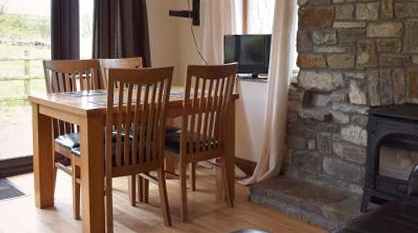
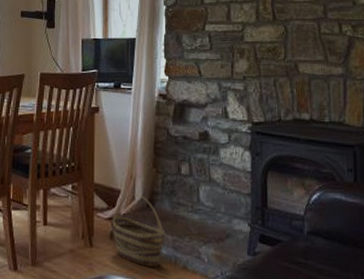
basket: none [249,165,294,222] -> present [112,193,165,267]

